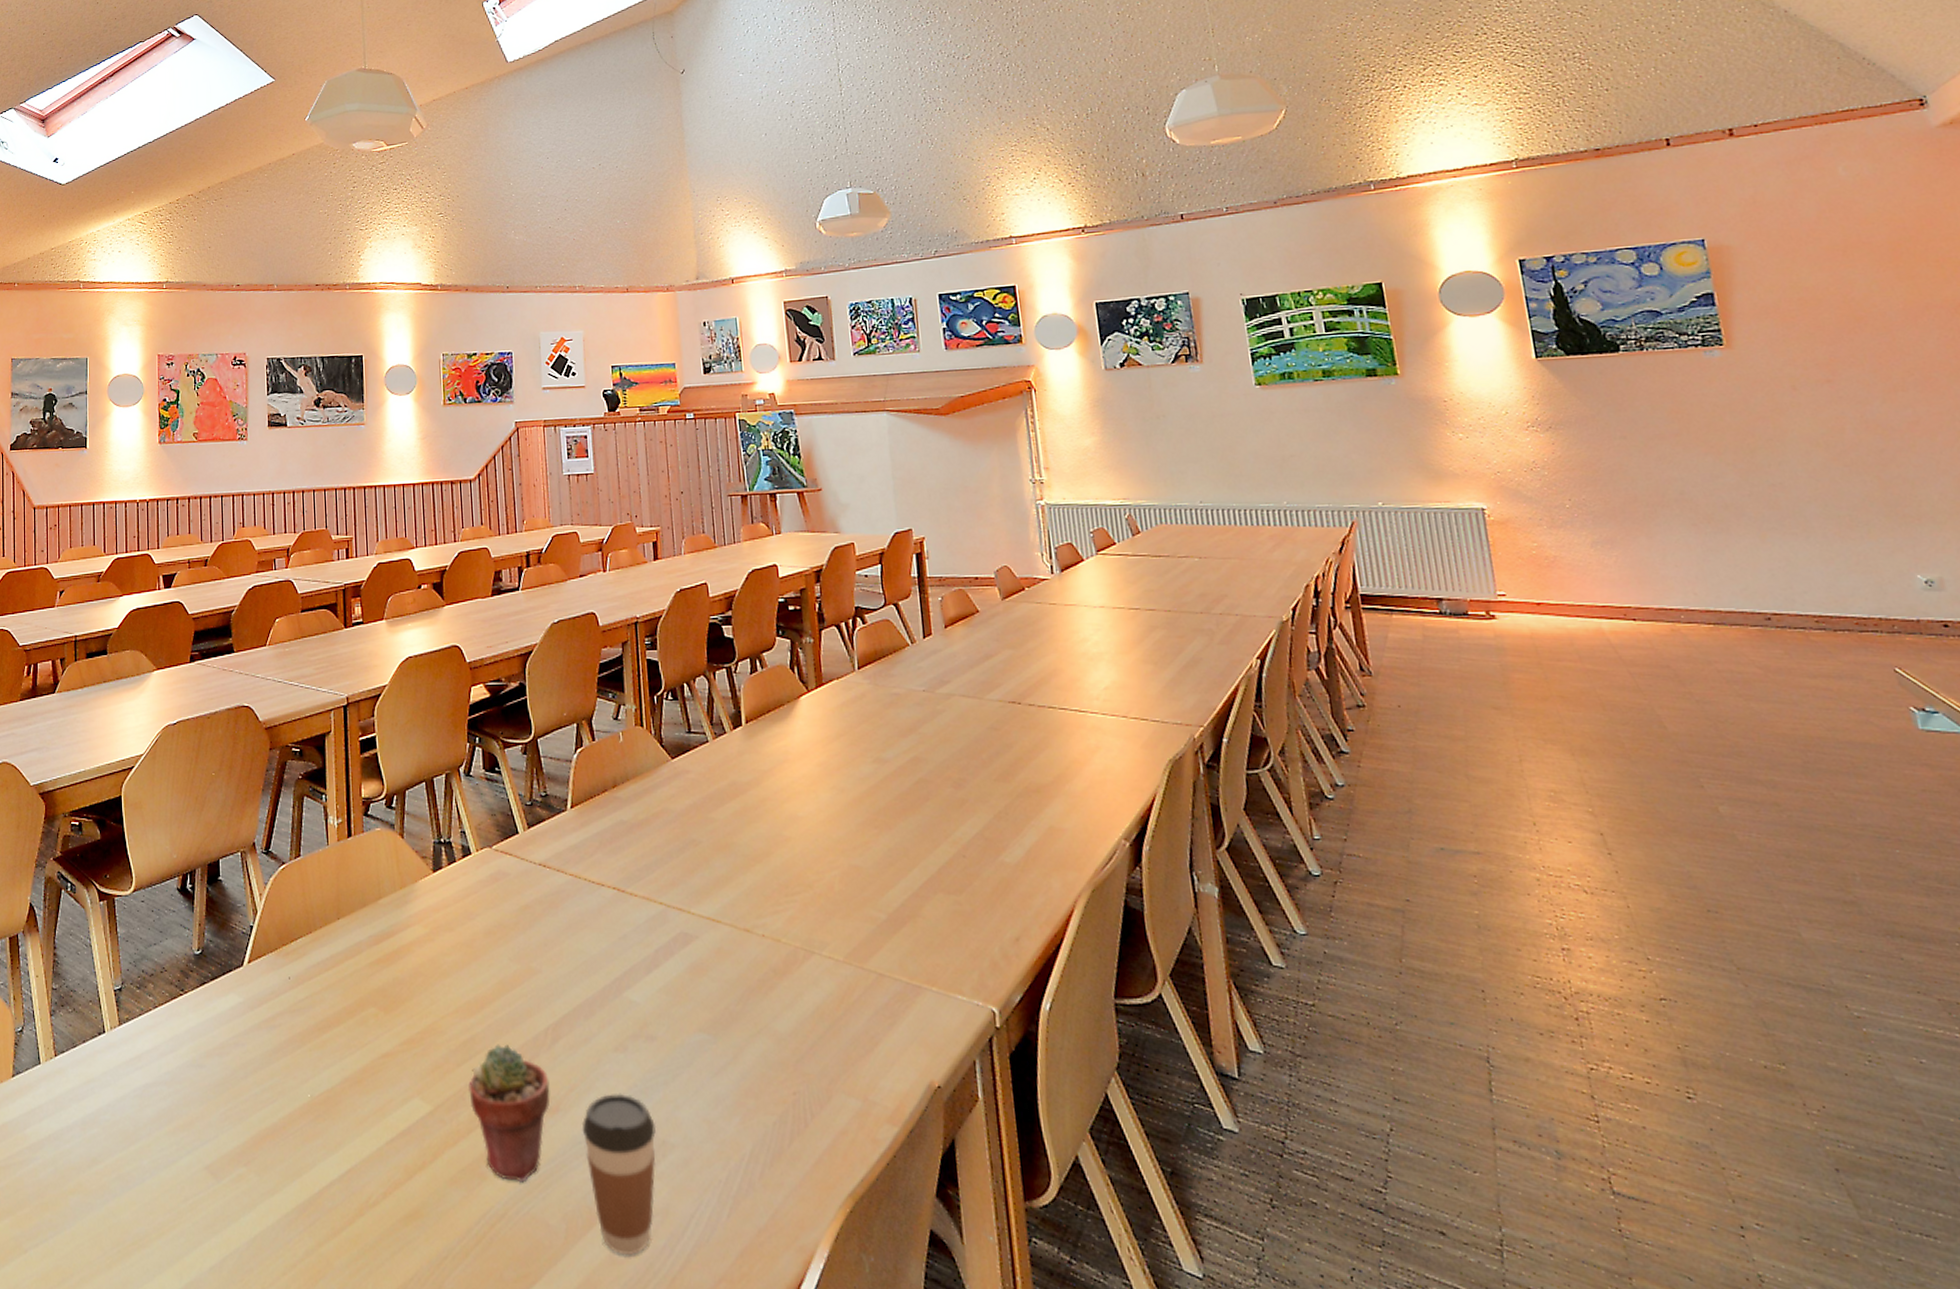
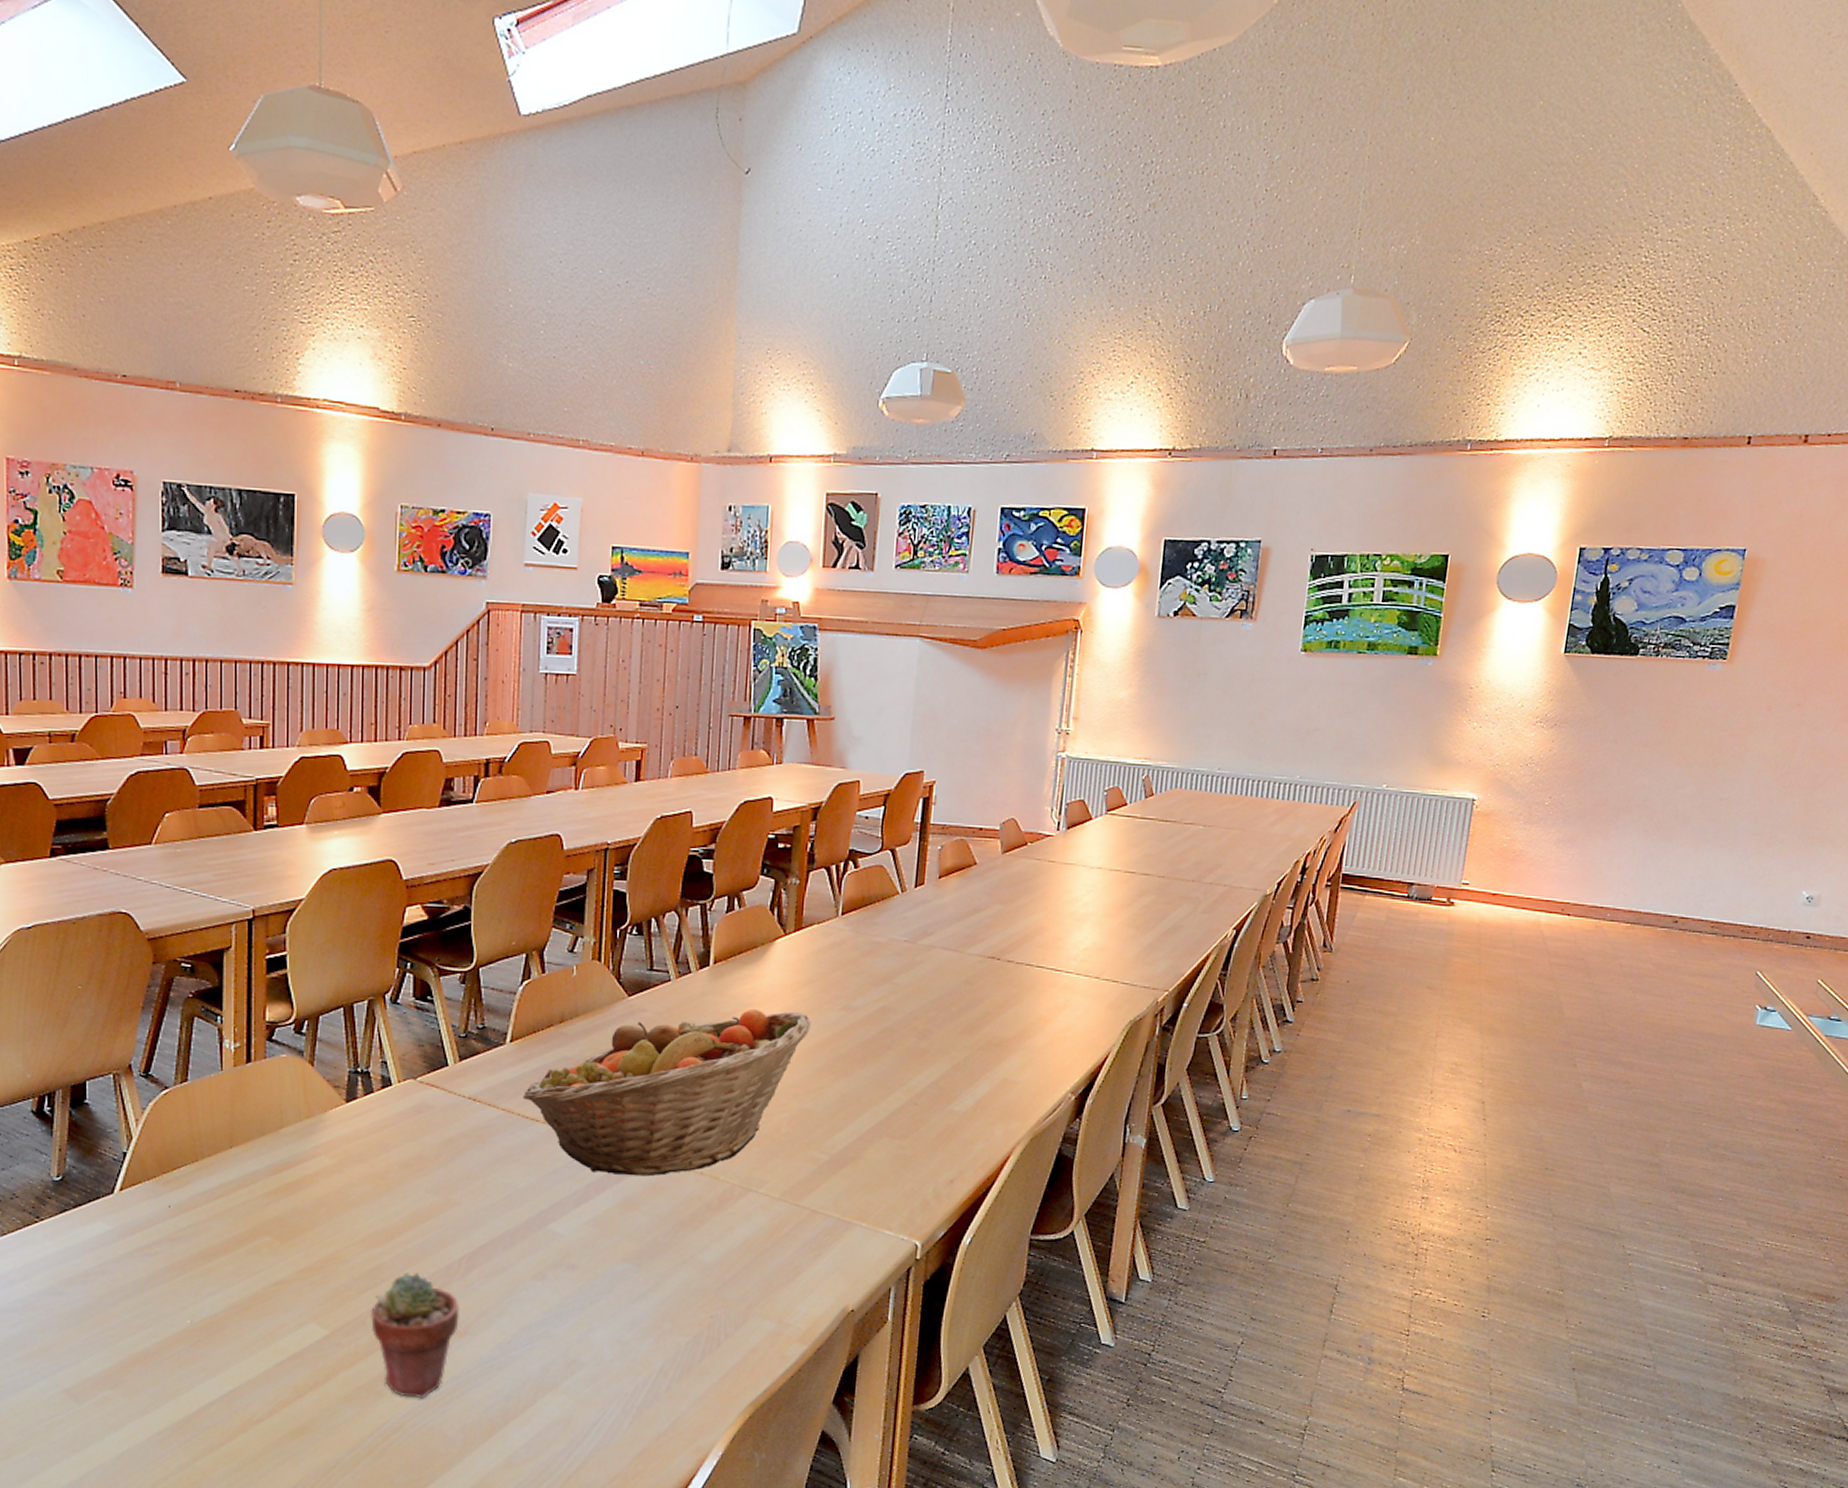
coffee cup: present [581,1093,657,1255] -> none [489,1317,568,1459]
fruit basket: none [588,765,847,940] -> present [523,1008,811,1177]

